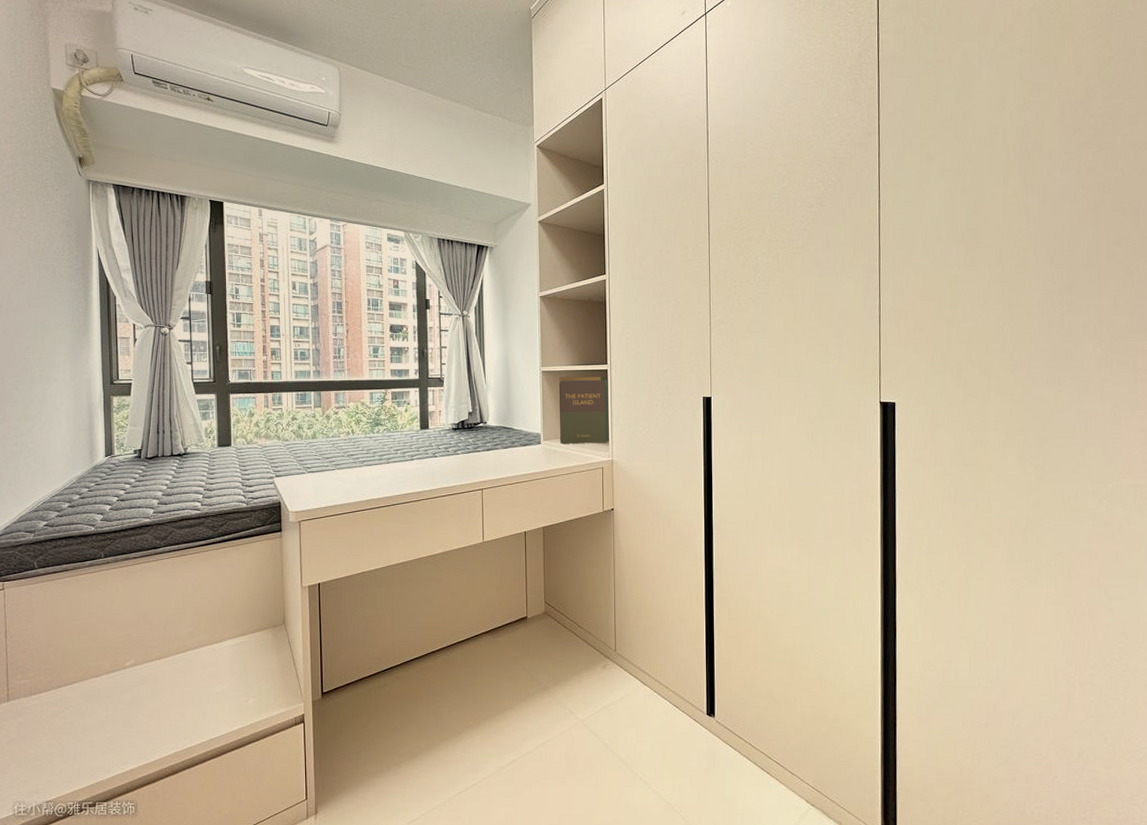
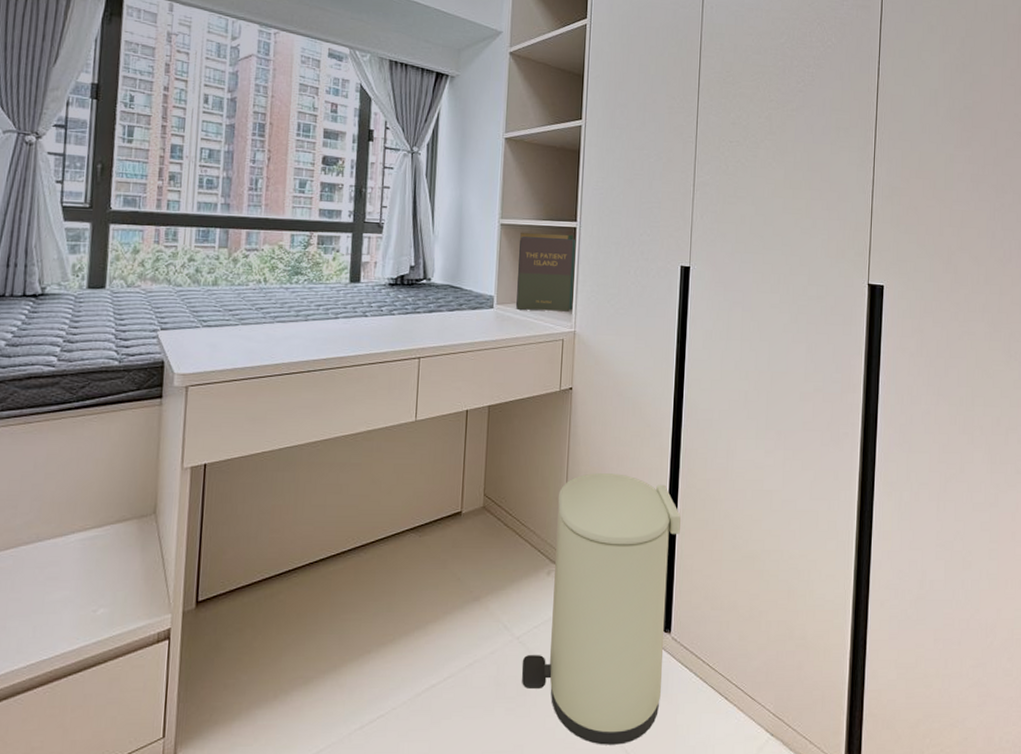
pedal bin: none [587,581,717,811] -> present [521,473,681,745]

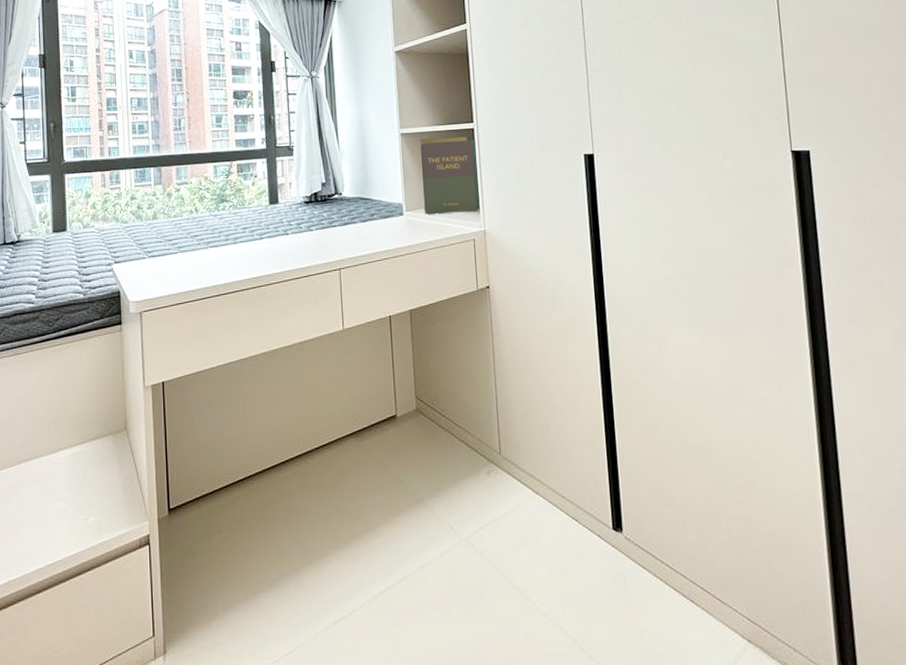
pedal bin: present [521,473,681,745] -> none [472,369,620,650]

